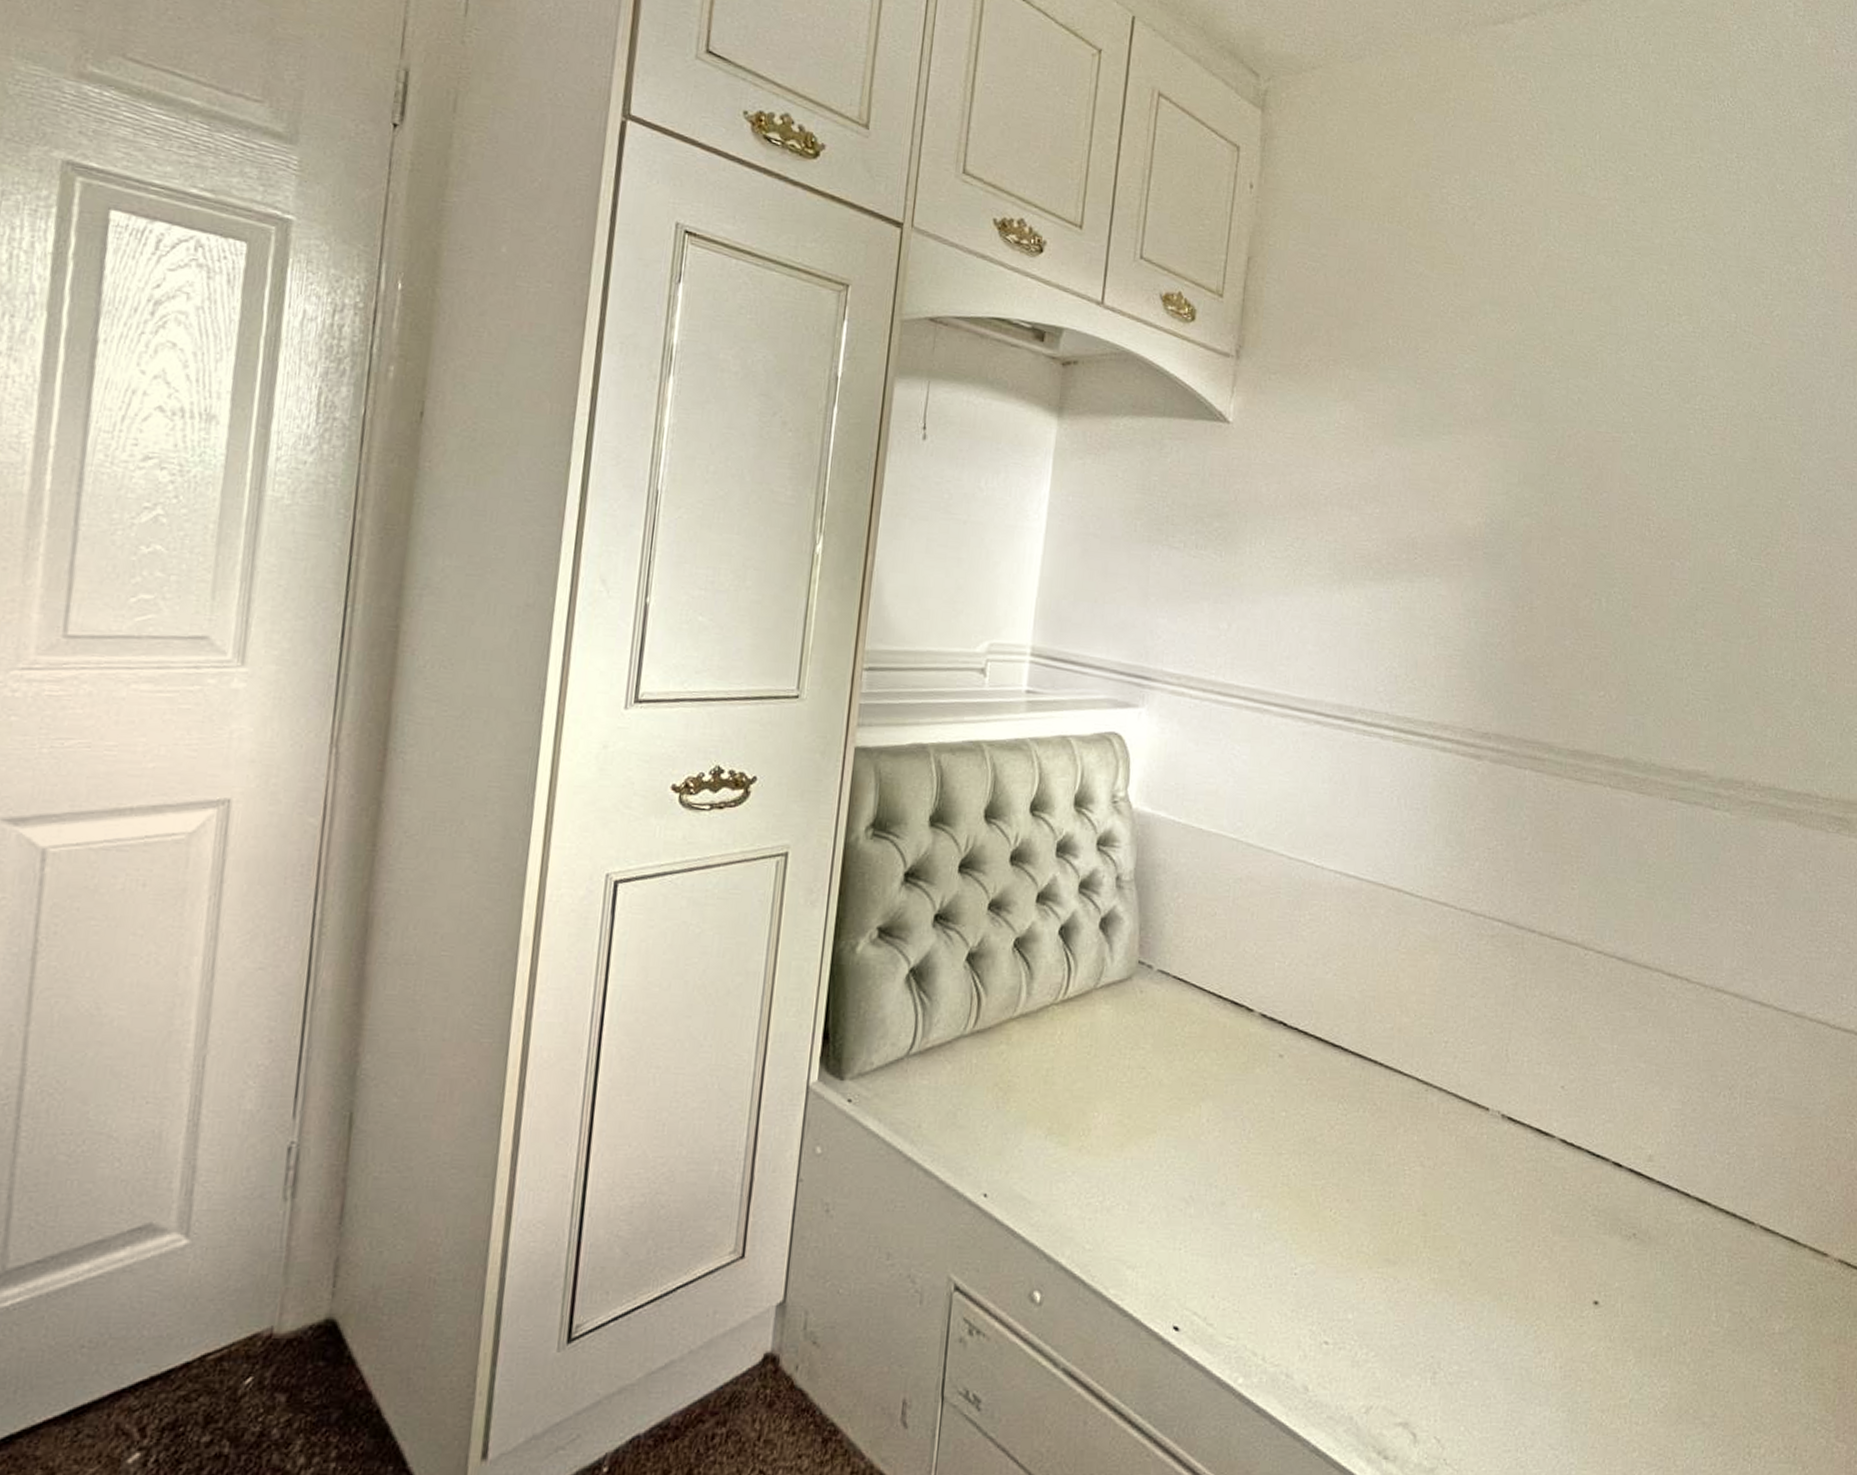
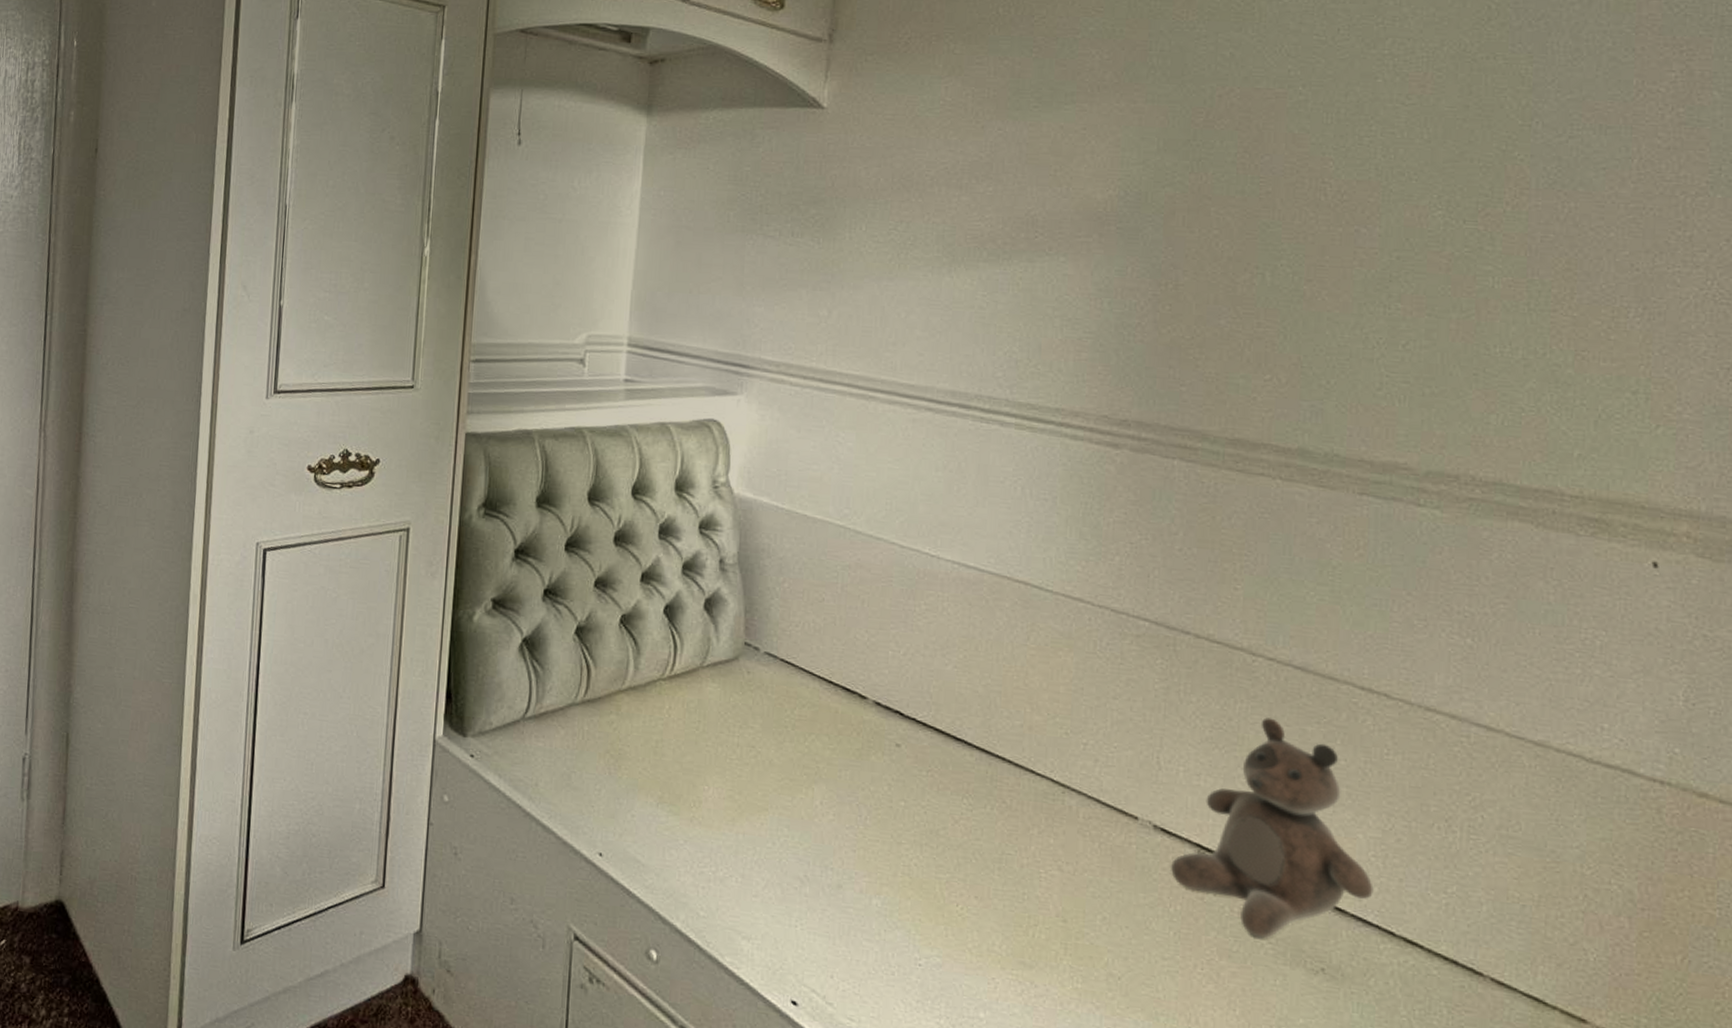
stuffed animal: none [1515,1005,1676,1212] -> present [1171,716,1375,939]

